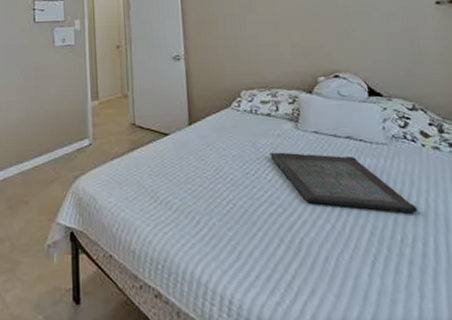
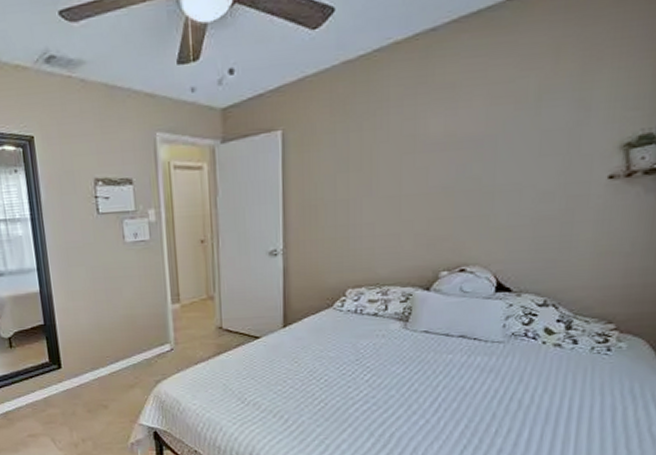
serving tray: present [270,152,418,213] -> none [371,352,520,408]

